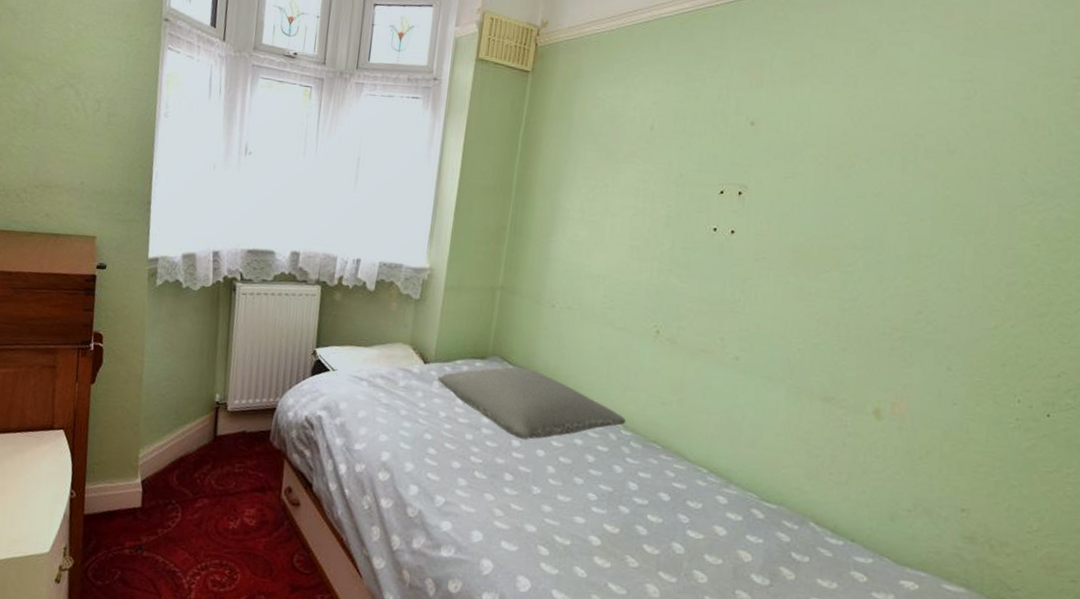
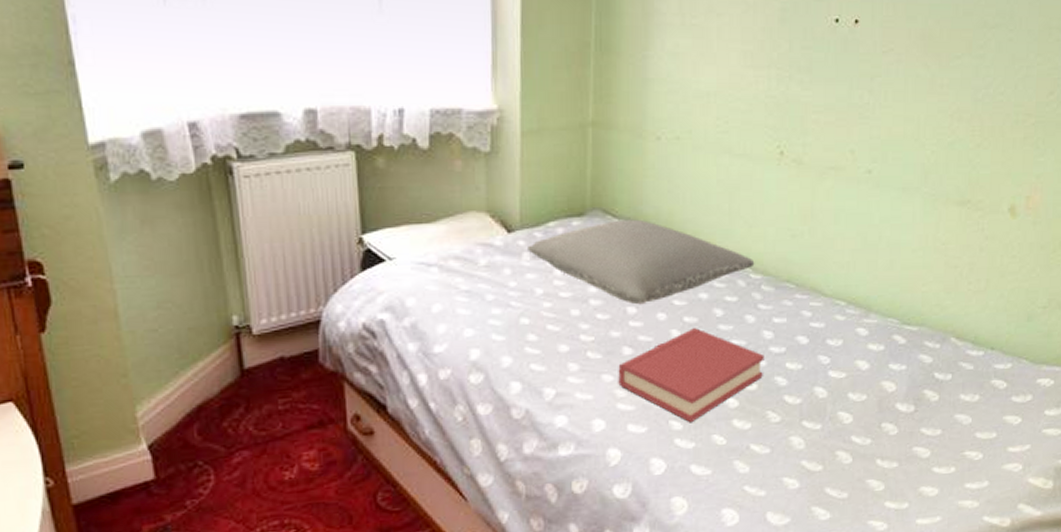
hardback book: none [497,468,628,552] -> present [618,328,764,423]

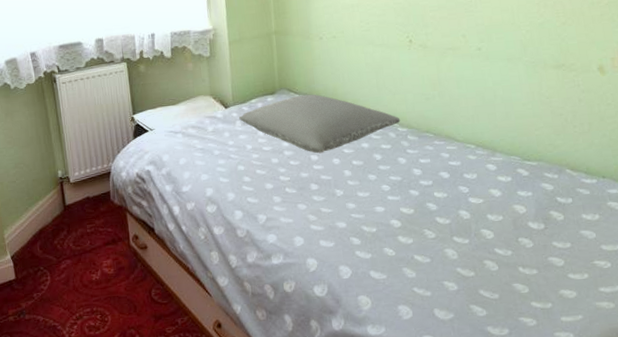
hardback book: present [618,328,764,423] -> none [308,169,417,239]

